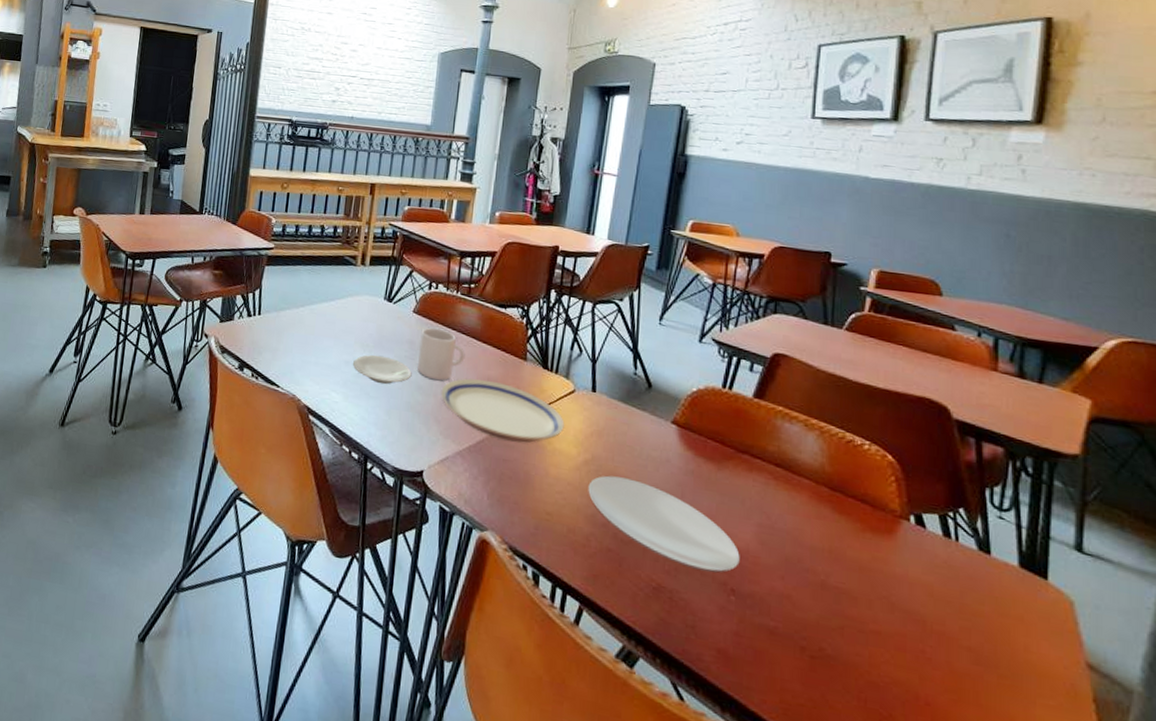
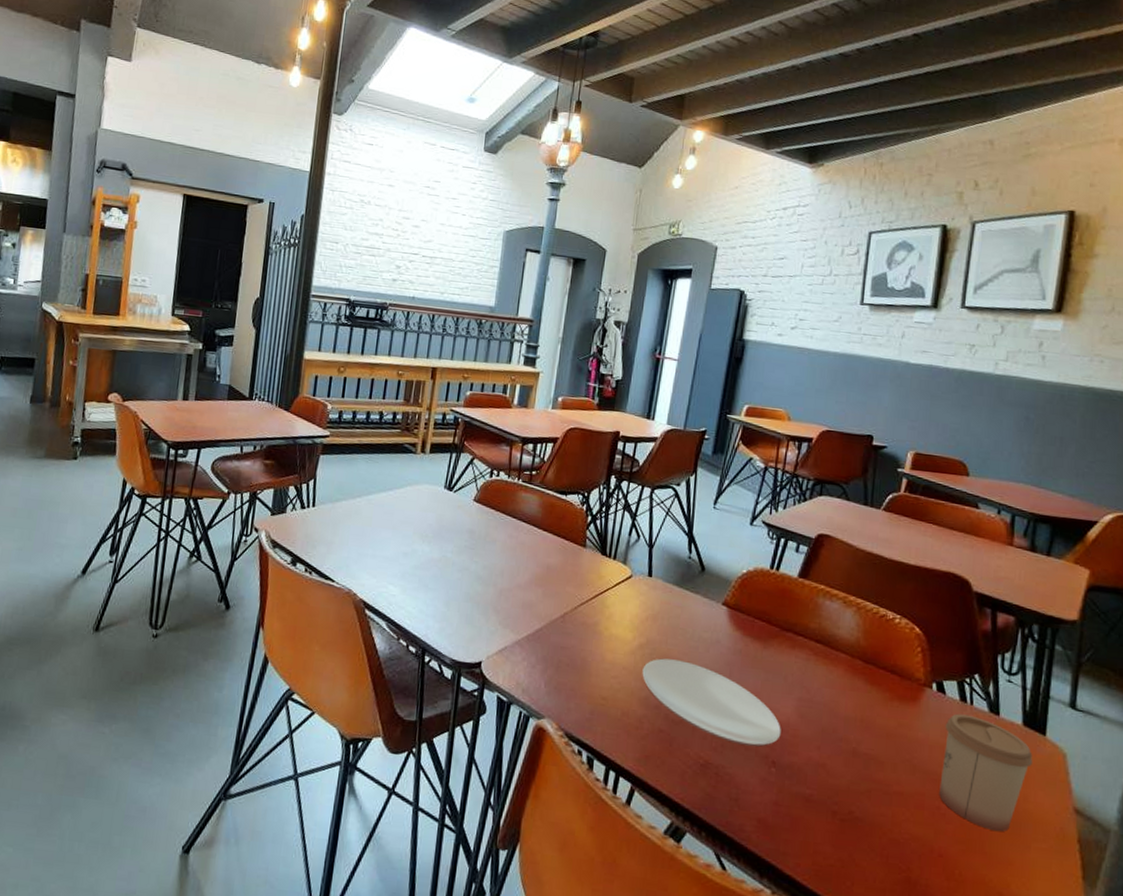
saucer: present [352,354,412,384] -> none [410,545,472,575]
cup: present [417,327,465,381] -> none [477,516,525,570]
plate: present [441,378,565,443] -> none [500,567,621,630]
cup: none [923,550,1033,683] -> present [939,713,1033,832]

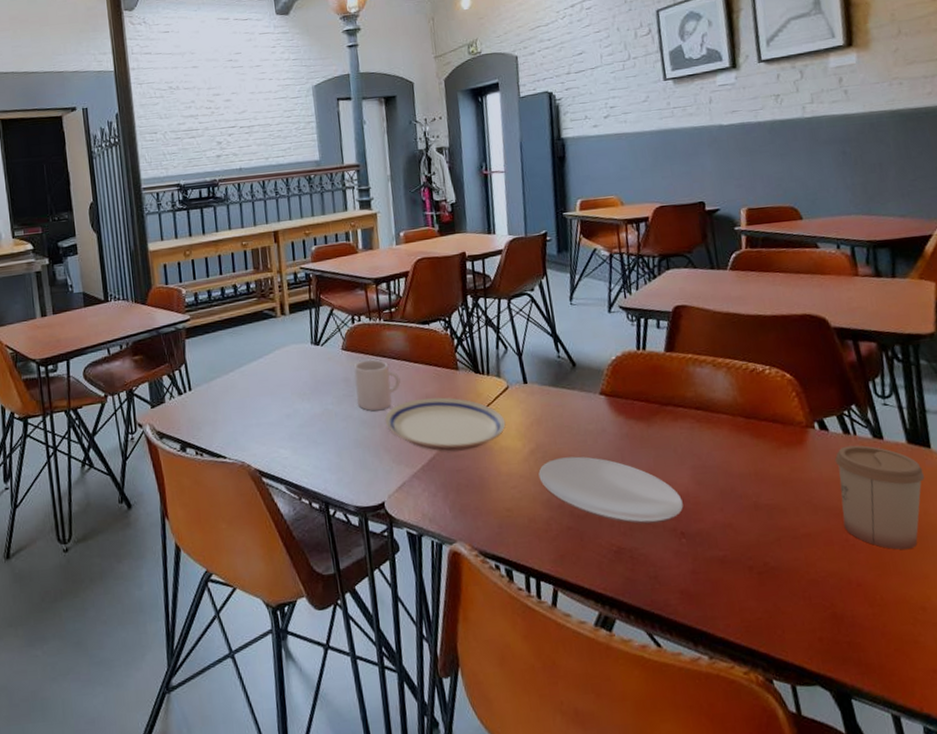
cup: none [477,516,525,570] -> present [353,359,401,411]
plate: none [500,567,621,630] -> present [385,397,506,452]

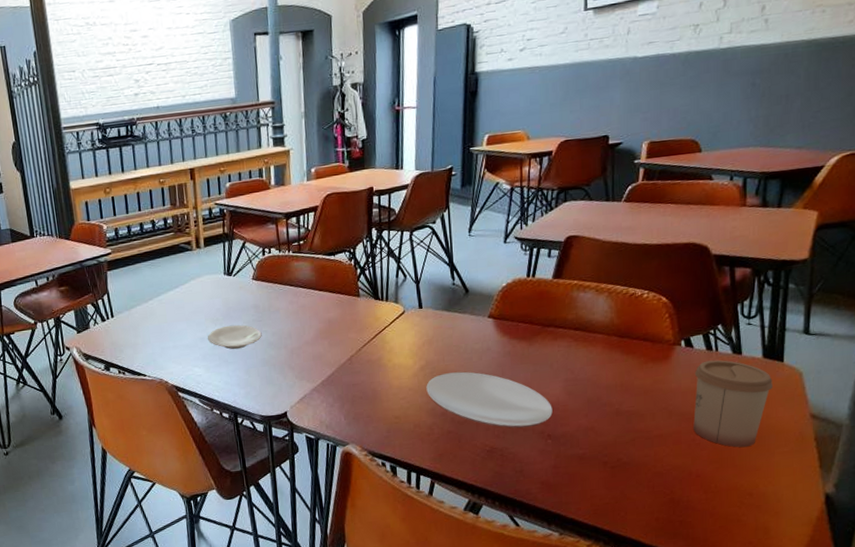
saucer: none [293,400,354,428] -> present [207,324,262,349]
cup: present [353,359,401,411] -> none [263,288,306,334]
plate: present [385,397,506,452] -> none [290,321,400,369]

